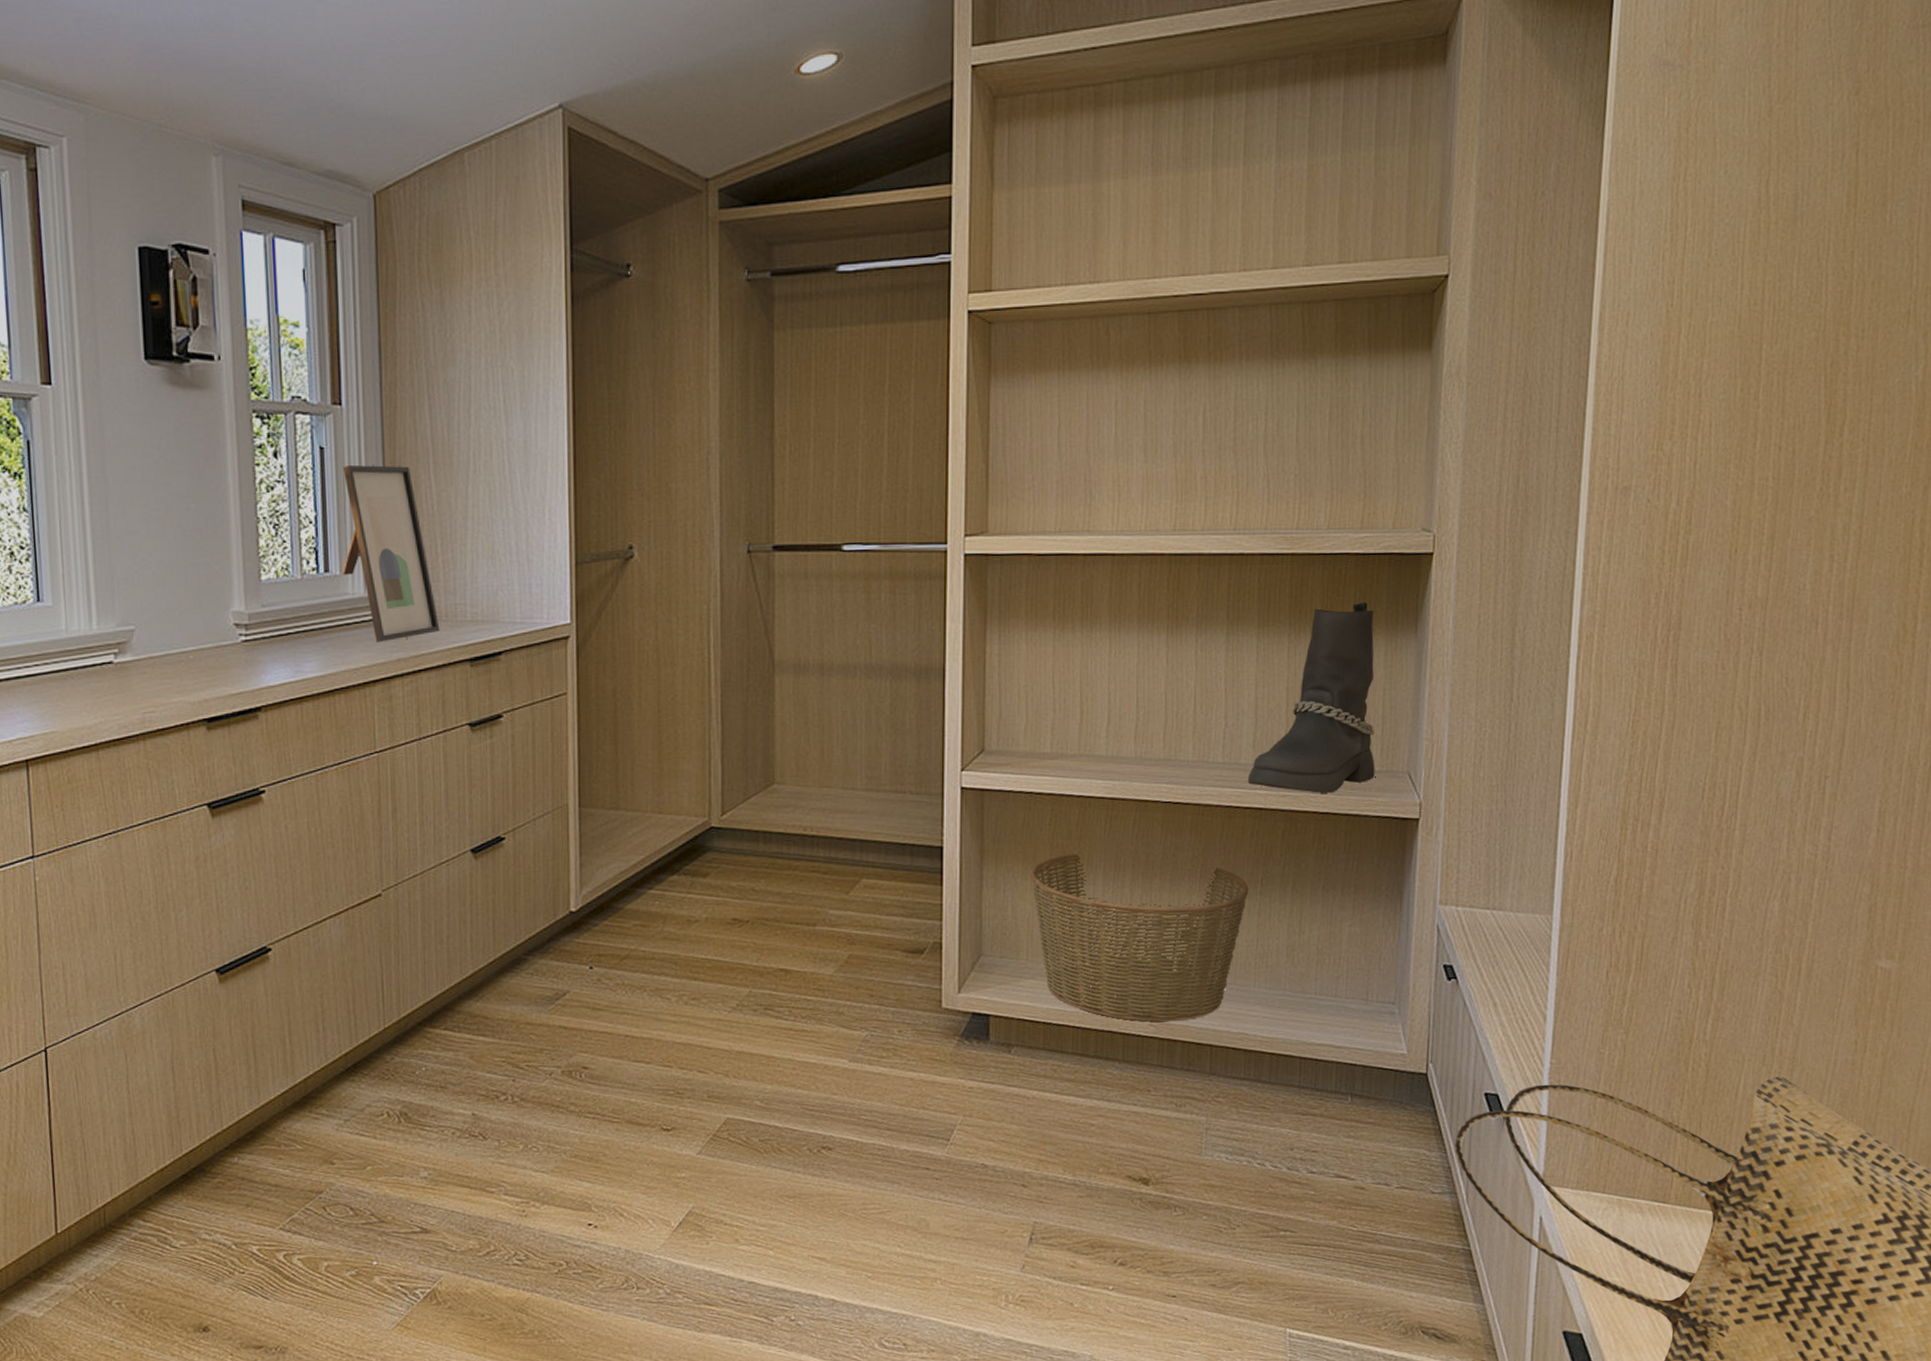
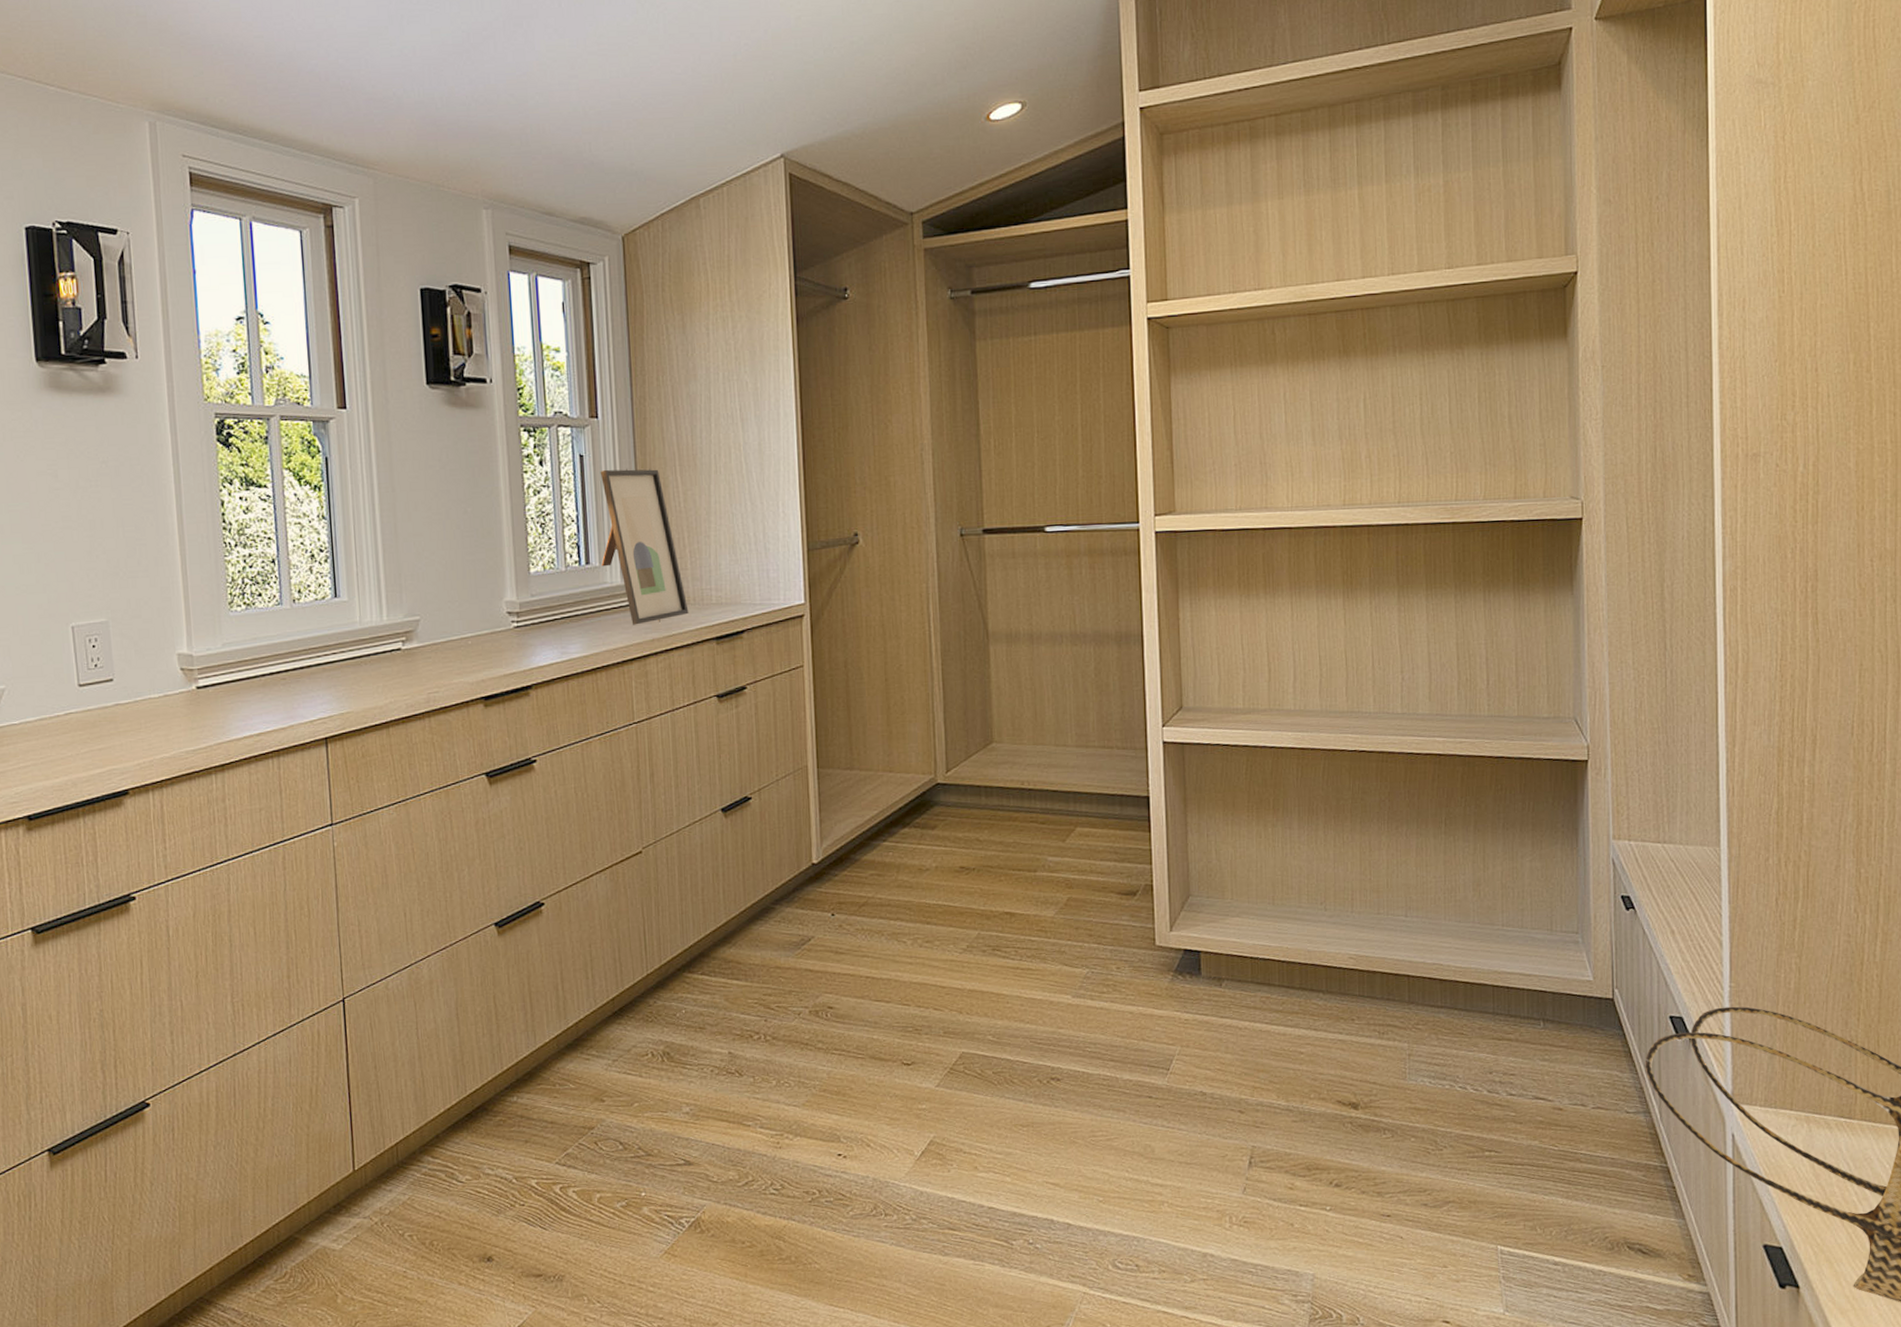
basket: present [1030,852,1249,1022] -> none [1230,799,1434,955]
boot: present [1248,601,1375,793] -> none [1426,563,1544,739]

